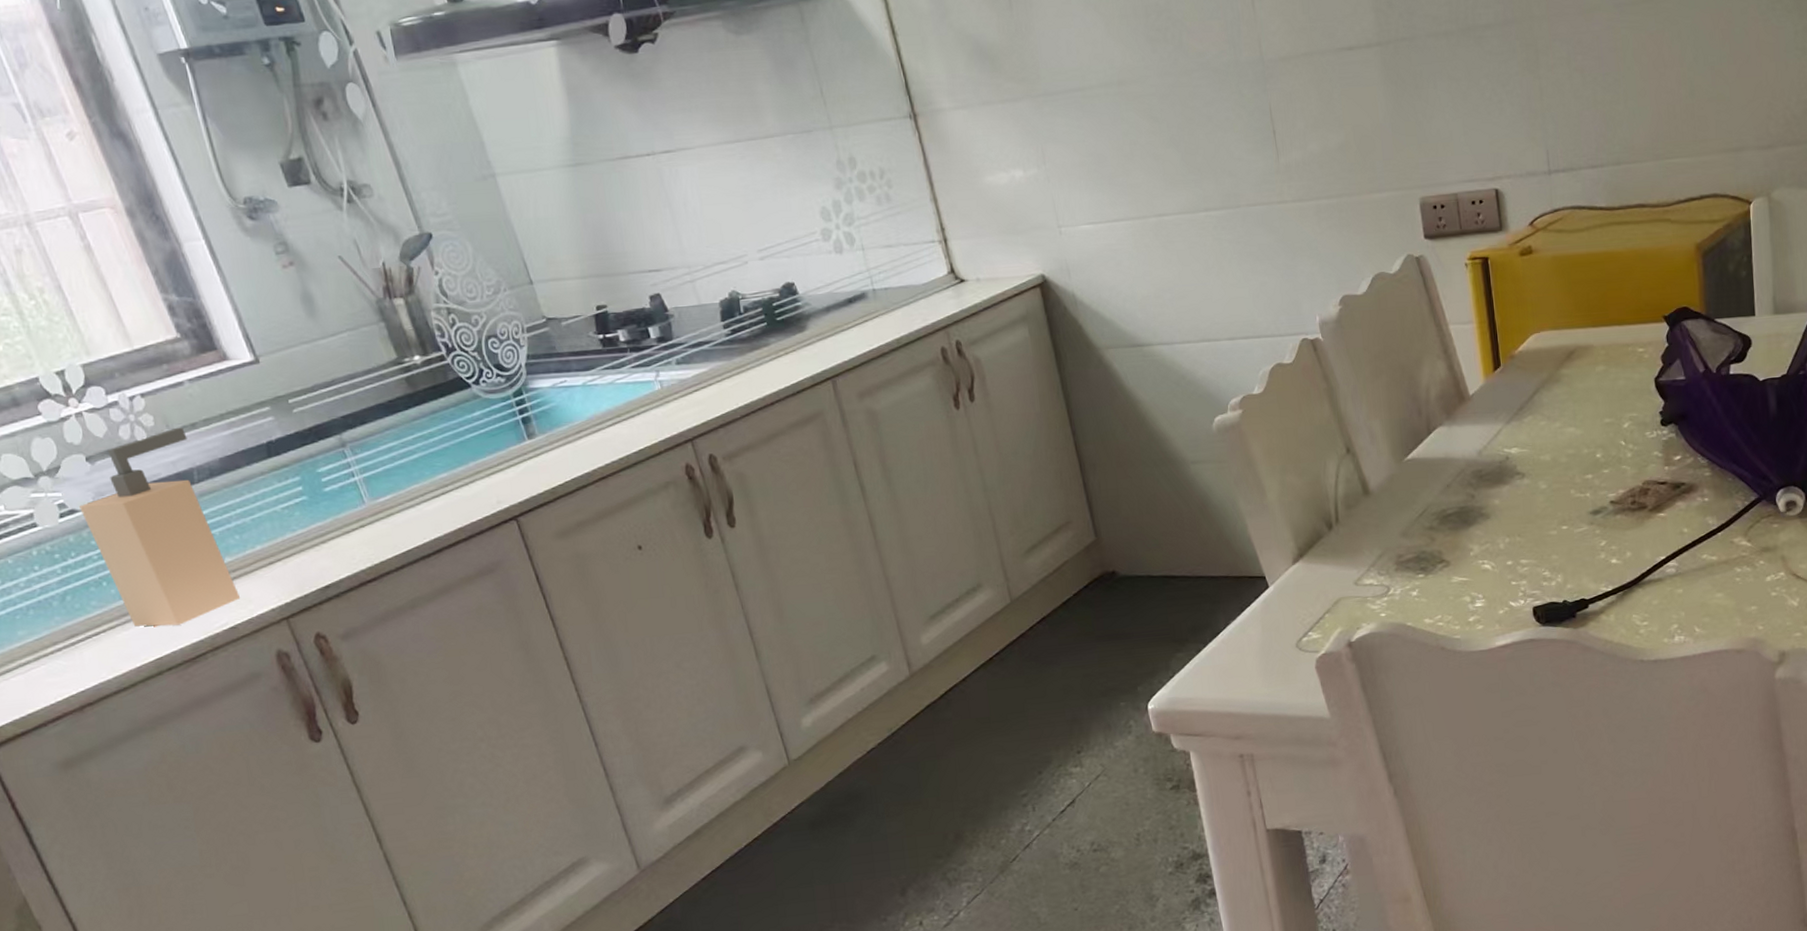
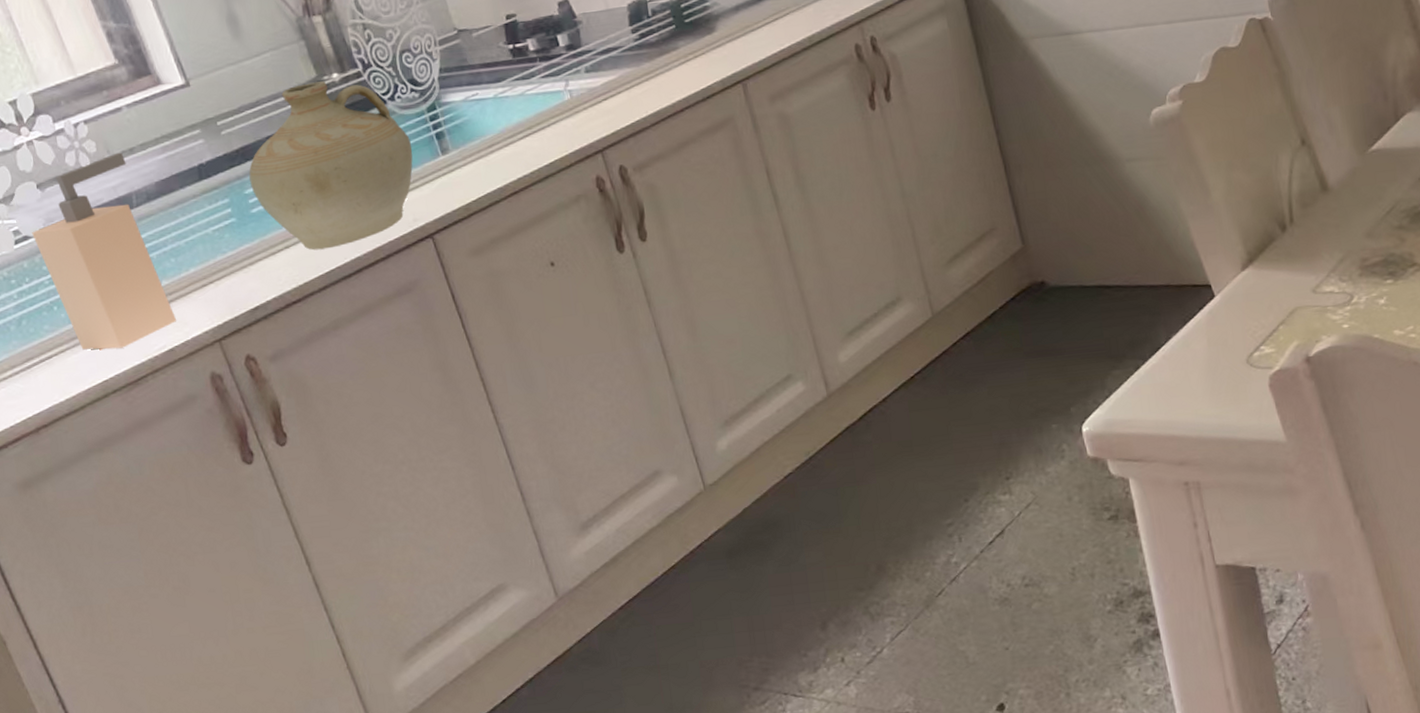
ceramic jug: none [322,363,498,530] -> present [249,81,413,251]

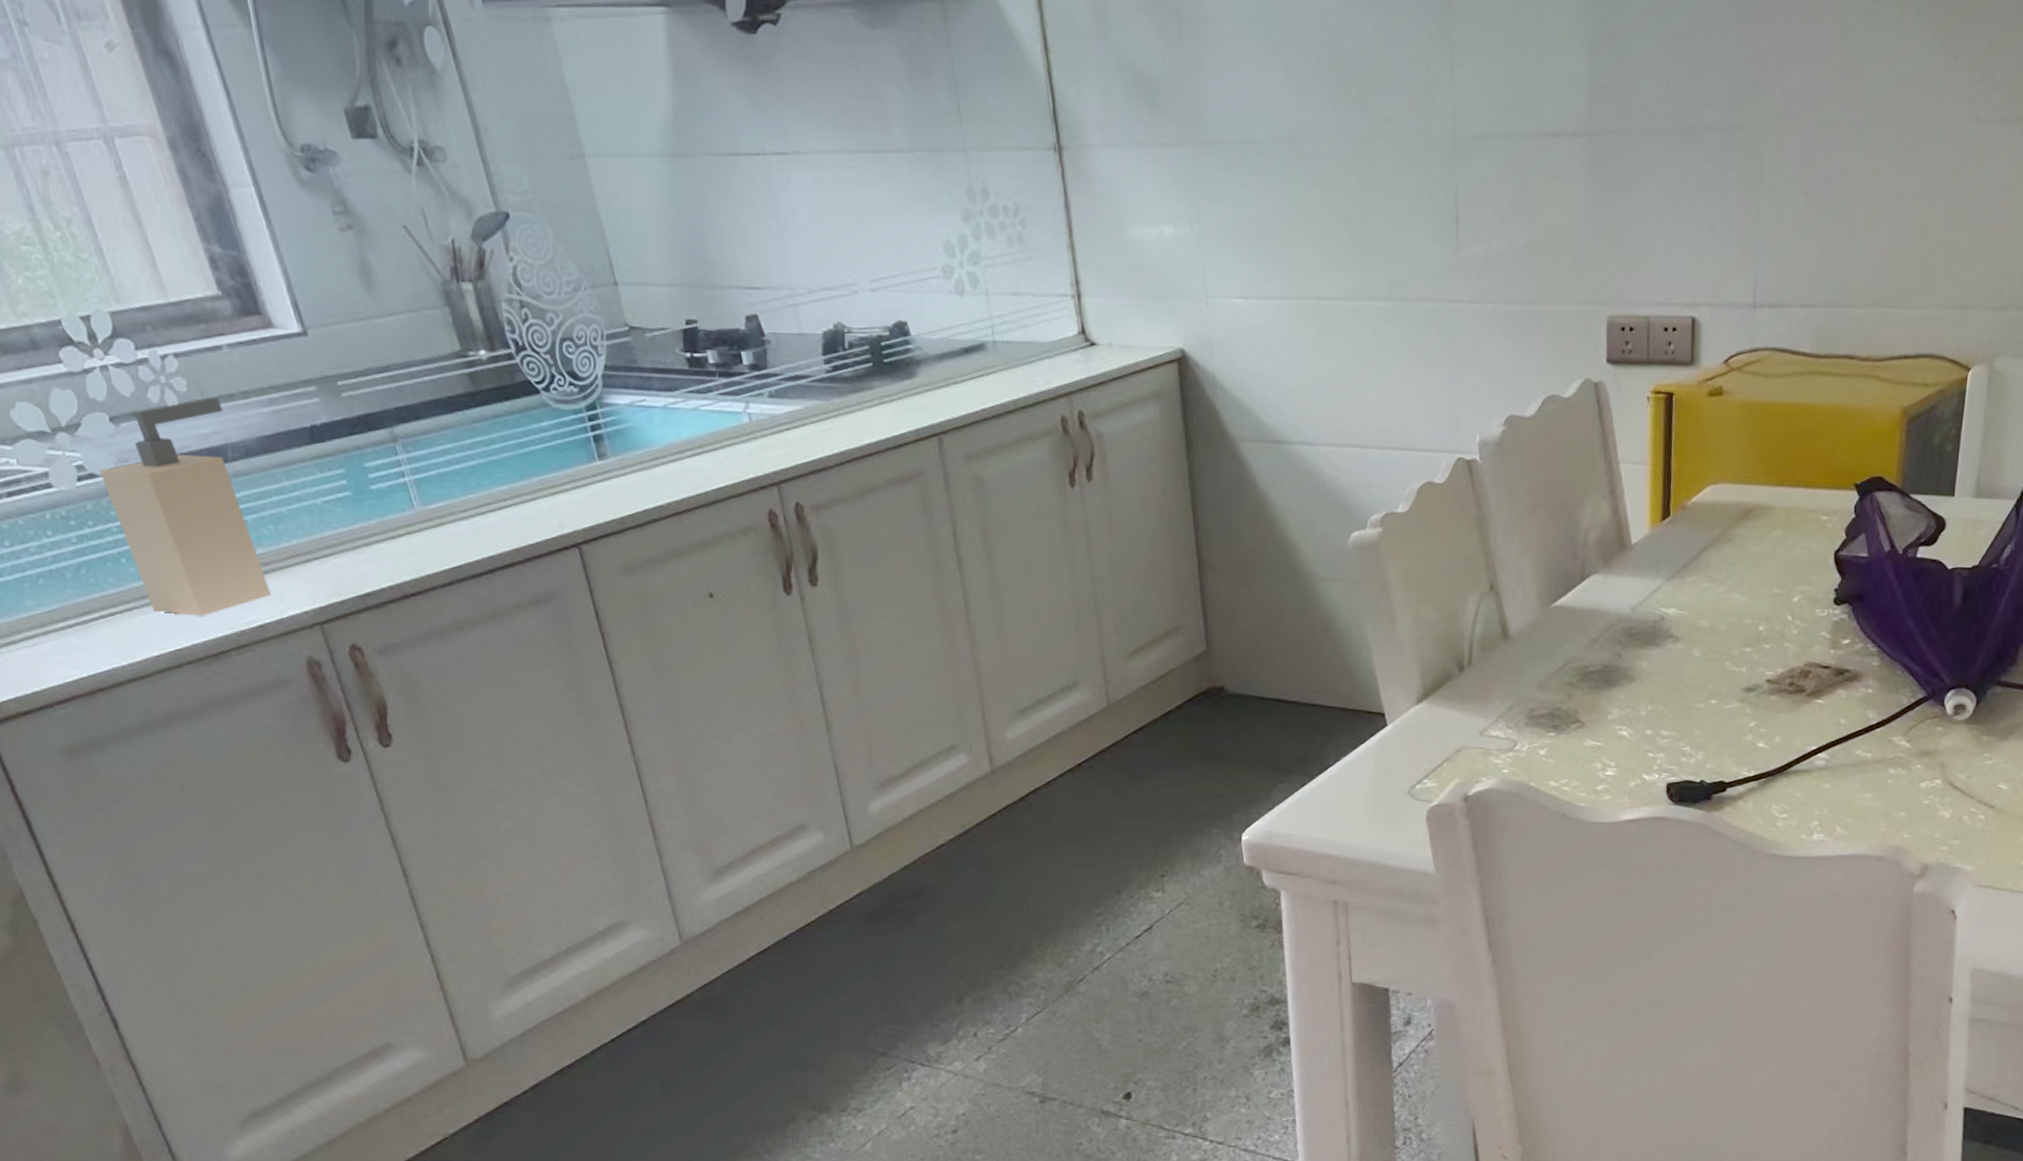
ceramic jug: present [249,81,413,251] -> none [371,356,565,542]

